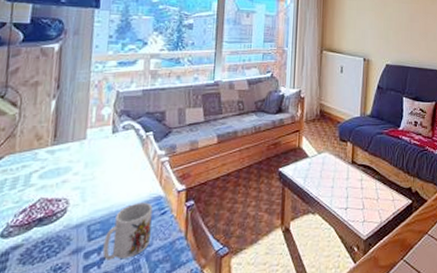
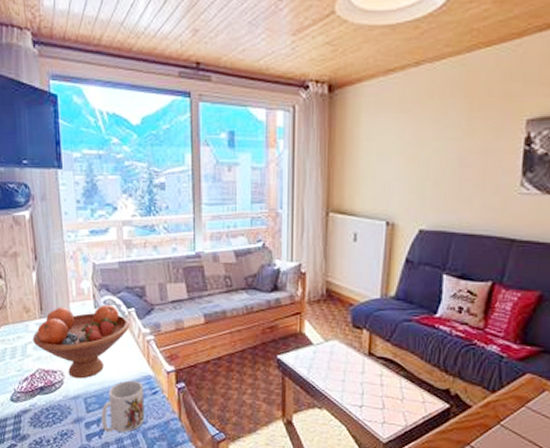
fruit bowl: none [39,129,147,206] -> present [32,304,130,379]

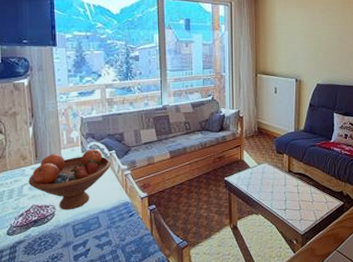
mug: present [101,380,144,432] -> none [87,207,123,252]

